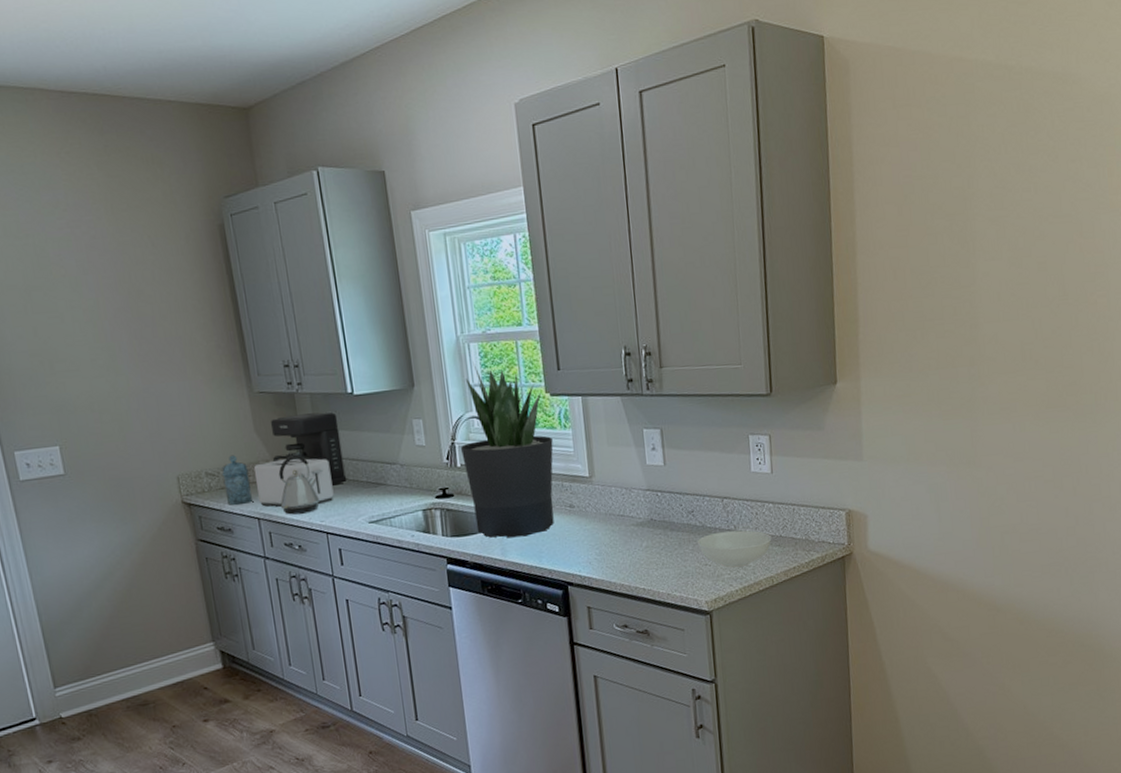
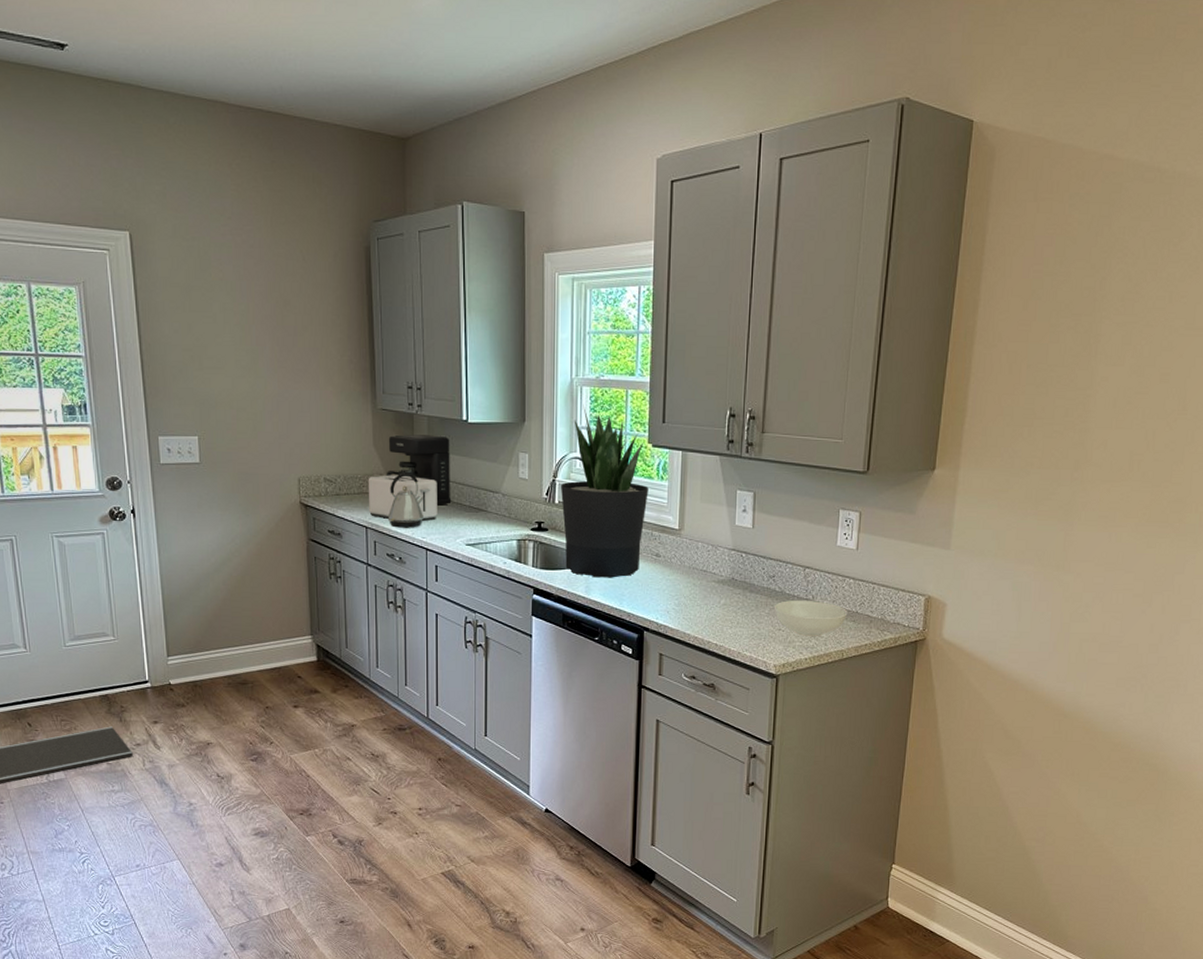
canister: present [221,455,252,506] -> none [338,465,364,513]

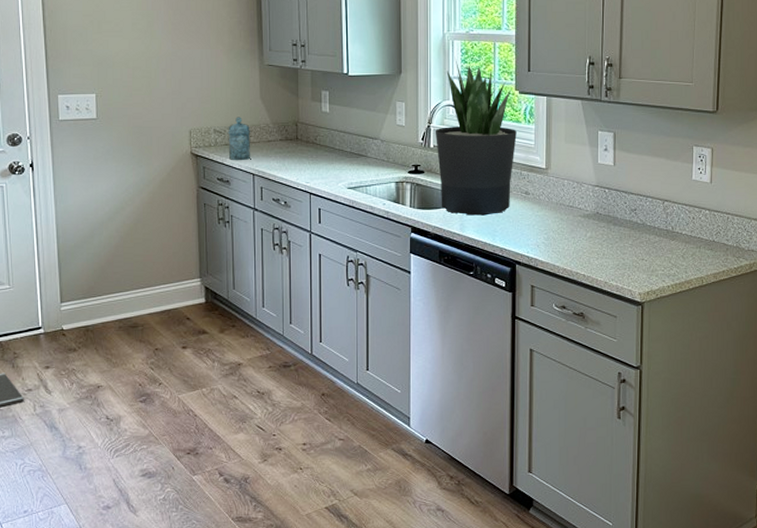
canister: none [338,465,364,513] -> present [227,117,251,161]
toaster: present [368,475,437,522] -> none [255,125,320,168]
coffee maker: present [386,434,452,506] -> none [272,88,334,152]
kettle: present [387,472,423,529] -> none [273,122,307,175]
bowl: present [774,599,848,637] -> none [636,231,705,266]

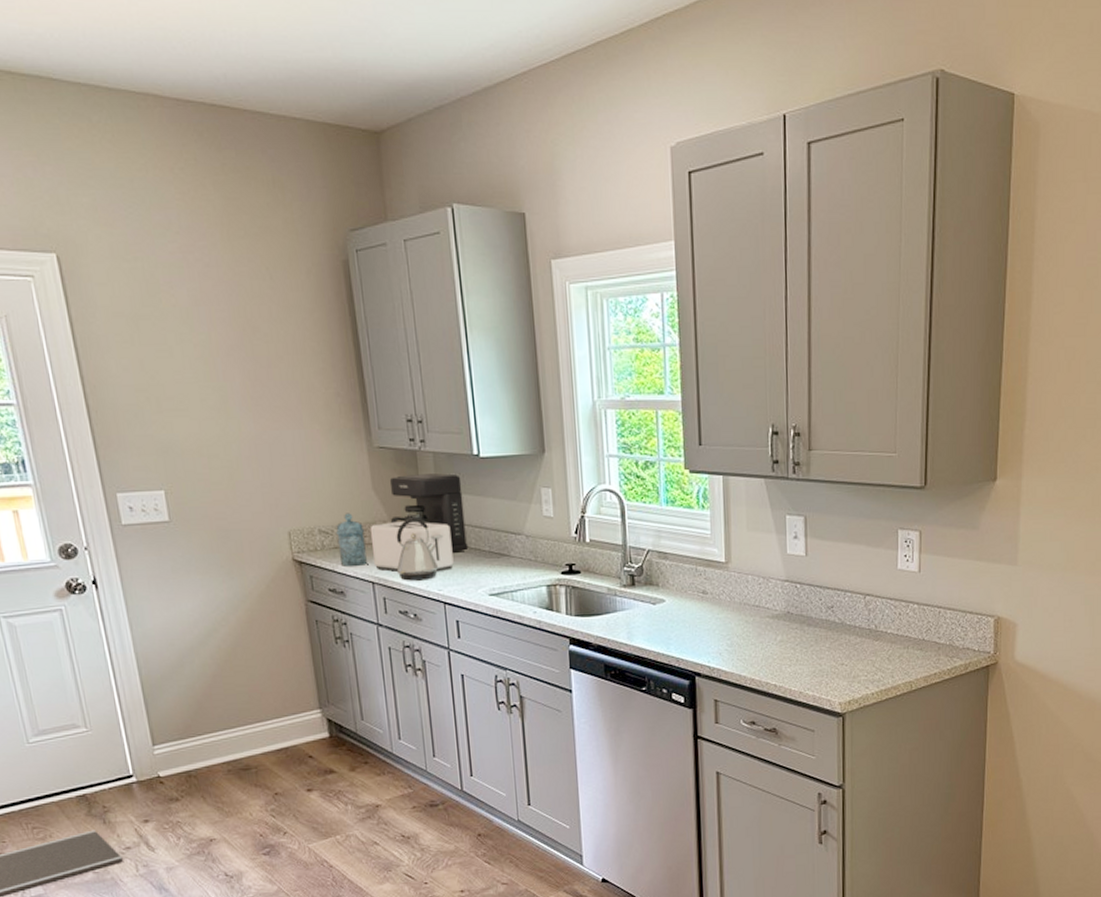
toaster: none [255,125,320,168] -> present [369,521,454,573]
coffee maker: none [272,88,334,152] -> present [389,473,469,553]
kettle: none [273,122,307,175] -> present [396,518,438,582]
planter: present [435,56,517,215] -> none [590,429,689,621]

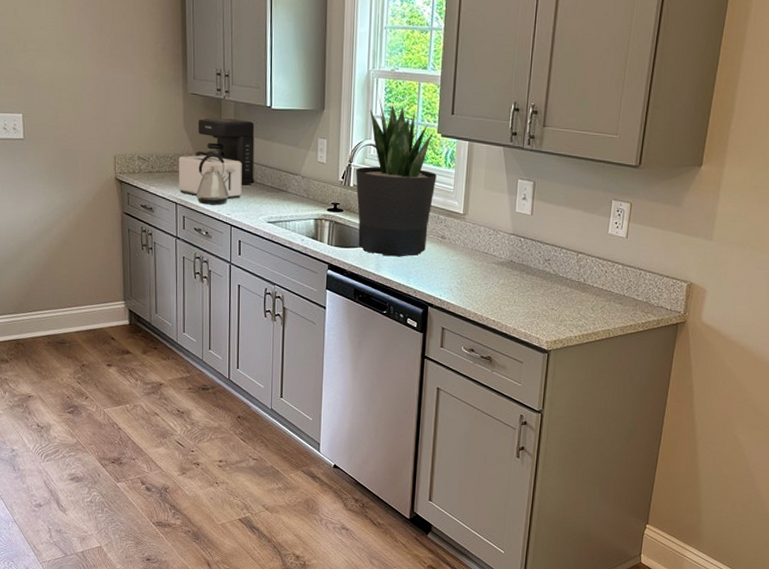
canister: present [335,513,367,568] -> none [151,145,174,190]
planter: none [590,429,689,621] -> present [355,95,437,256]

